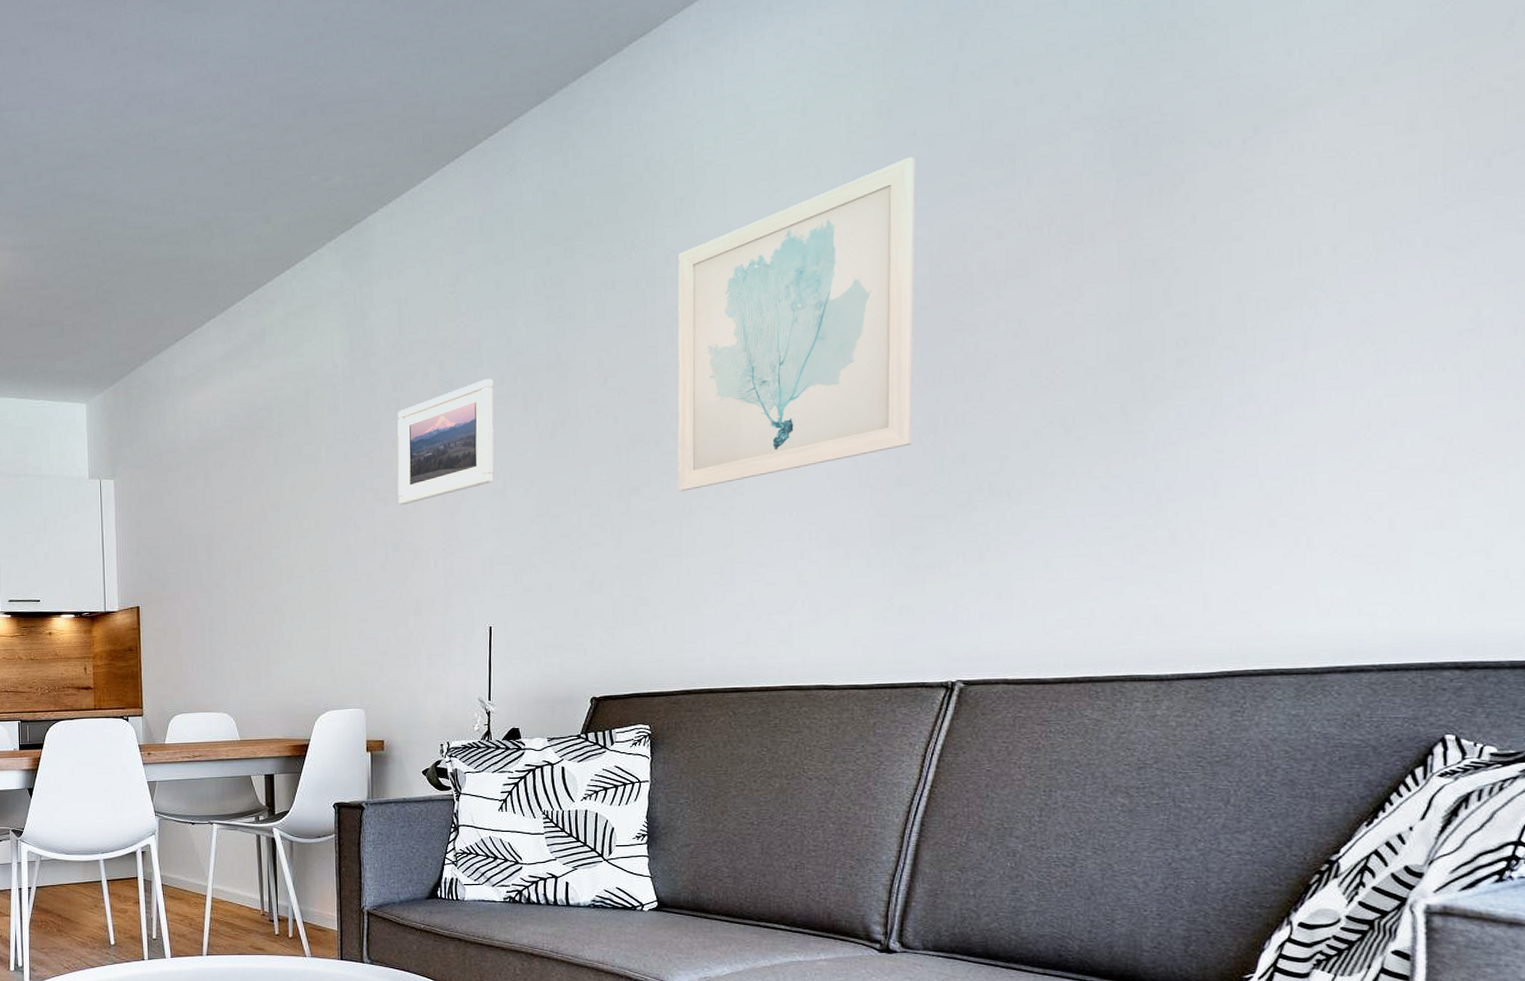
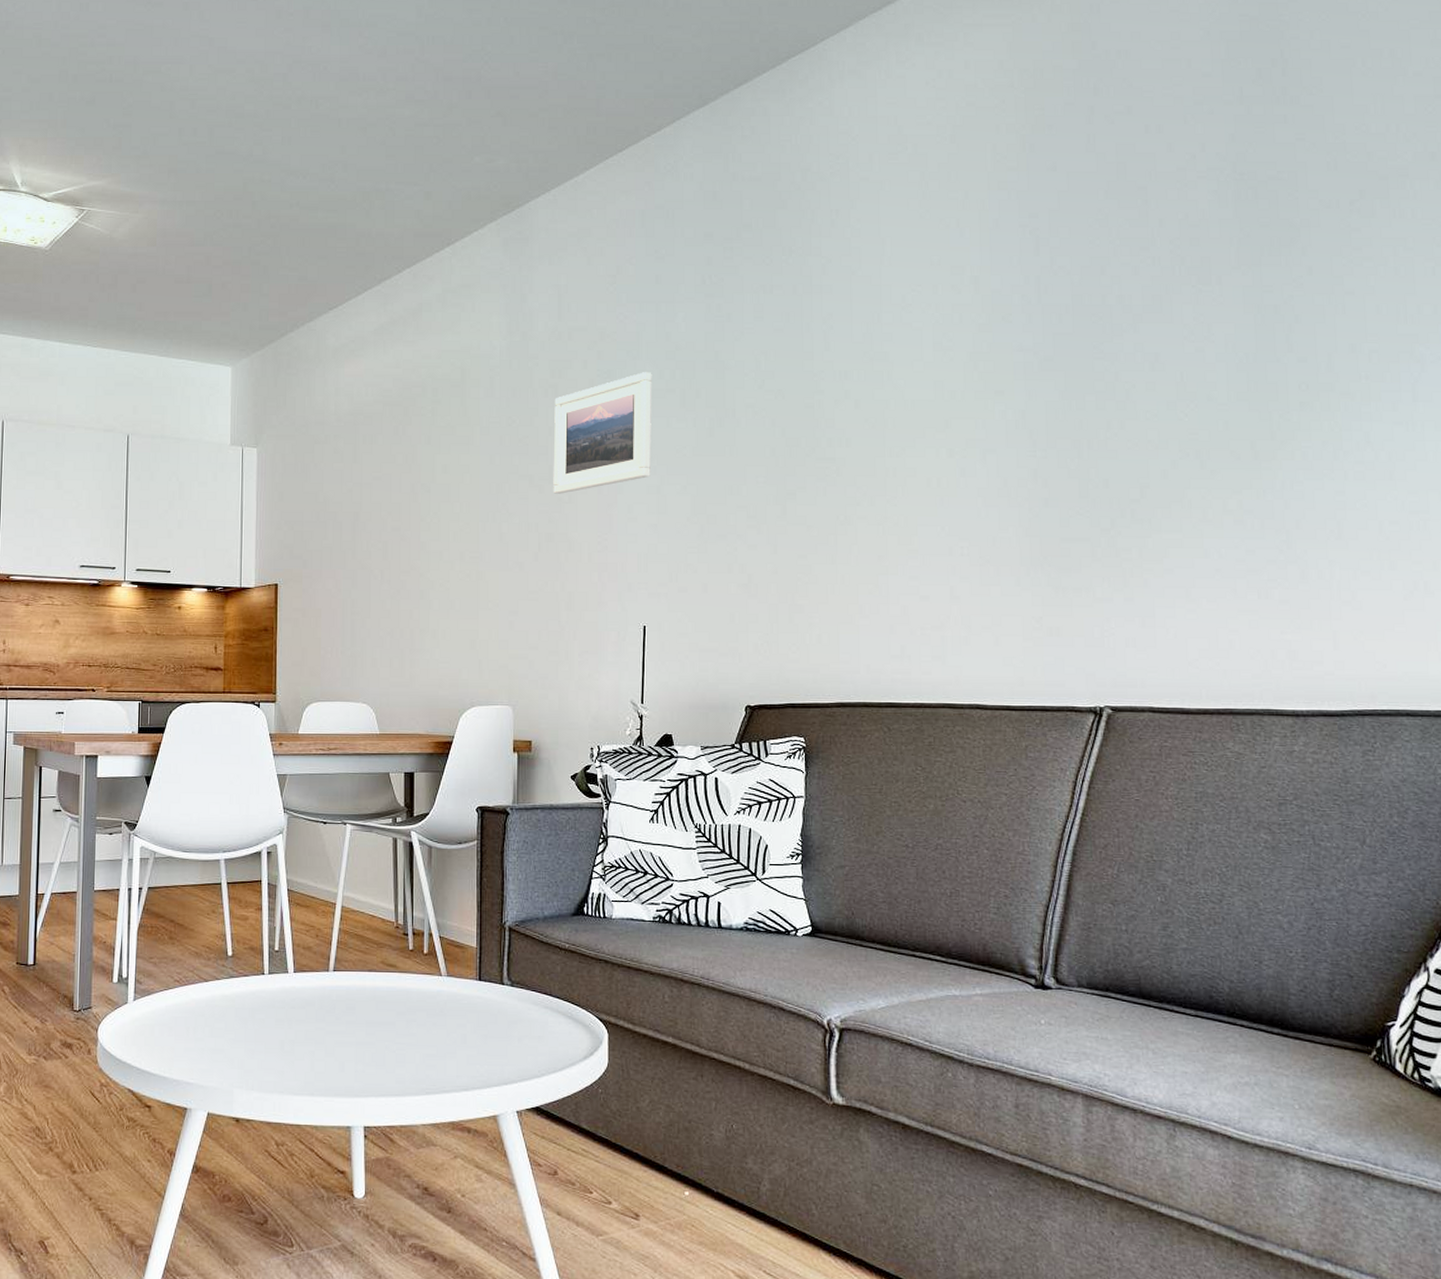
wall art: present [677,157,916,492] -> none [833,190,1059,499]

